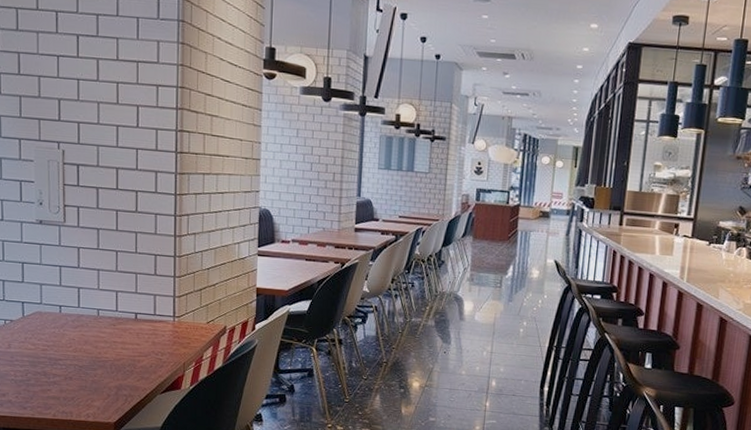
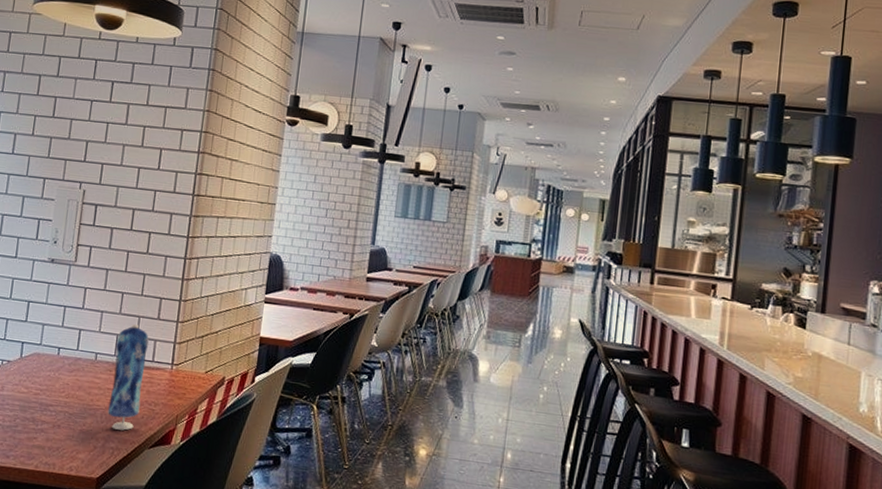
dress: none [116,281,148,379] -> present [108,324,149,431]

